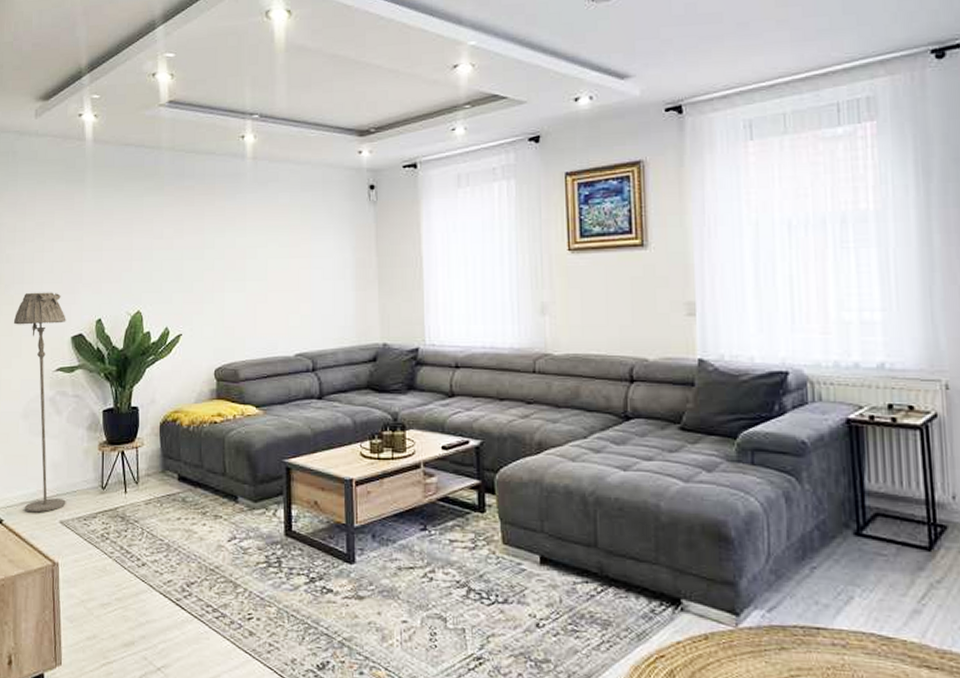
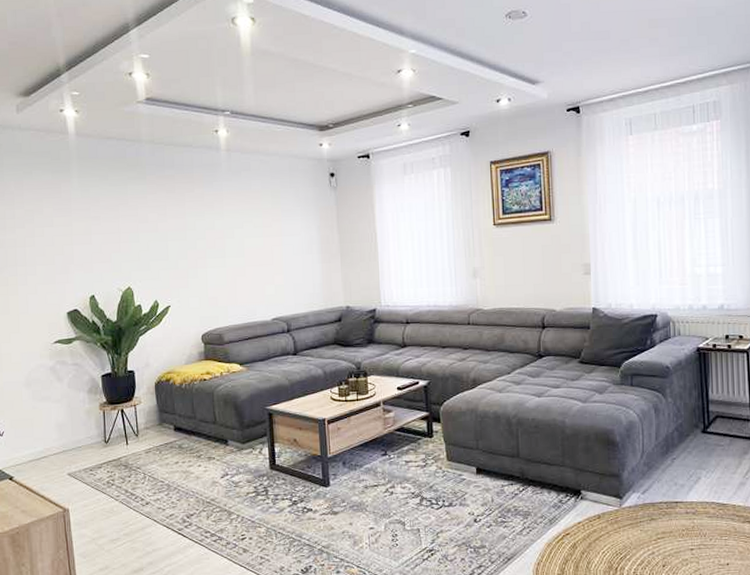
floor lamp: present [13,292,66,513] -> none [9,273,72,468]

